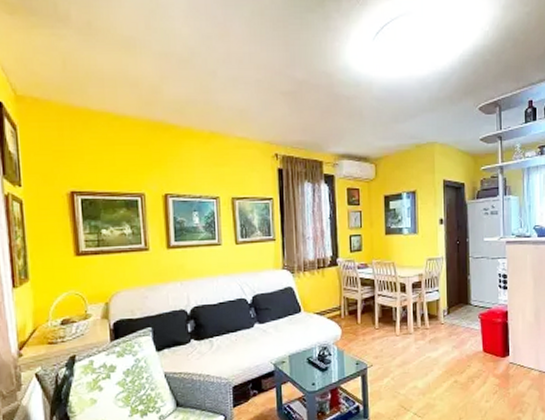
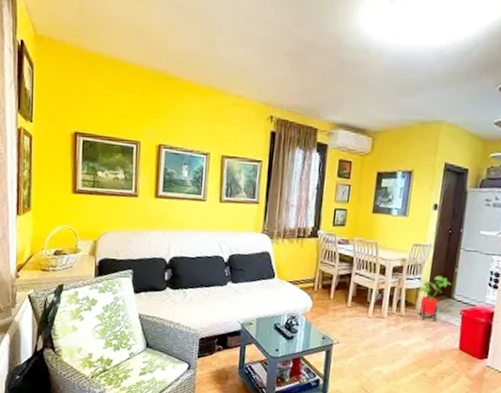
house plant: none [438,285,466,330] -> present [417,275,451,322]

